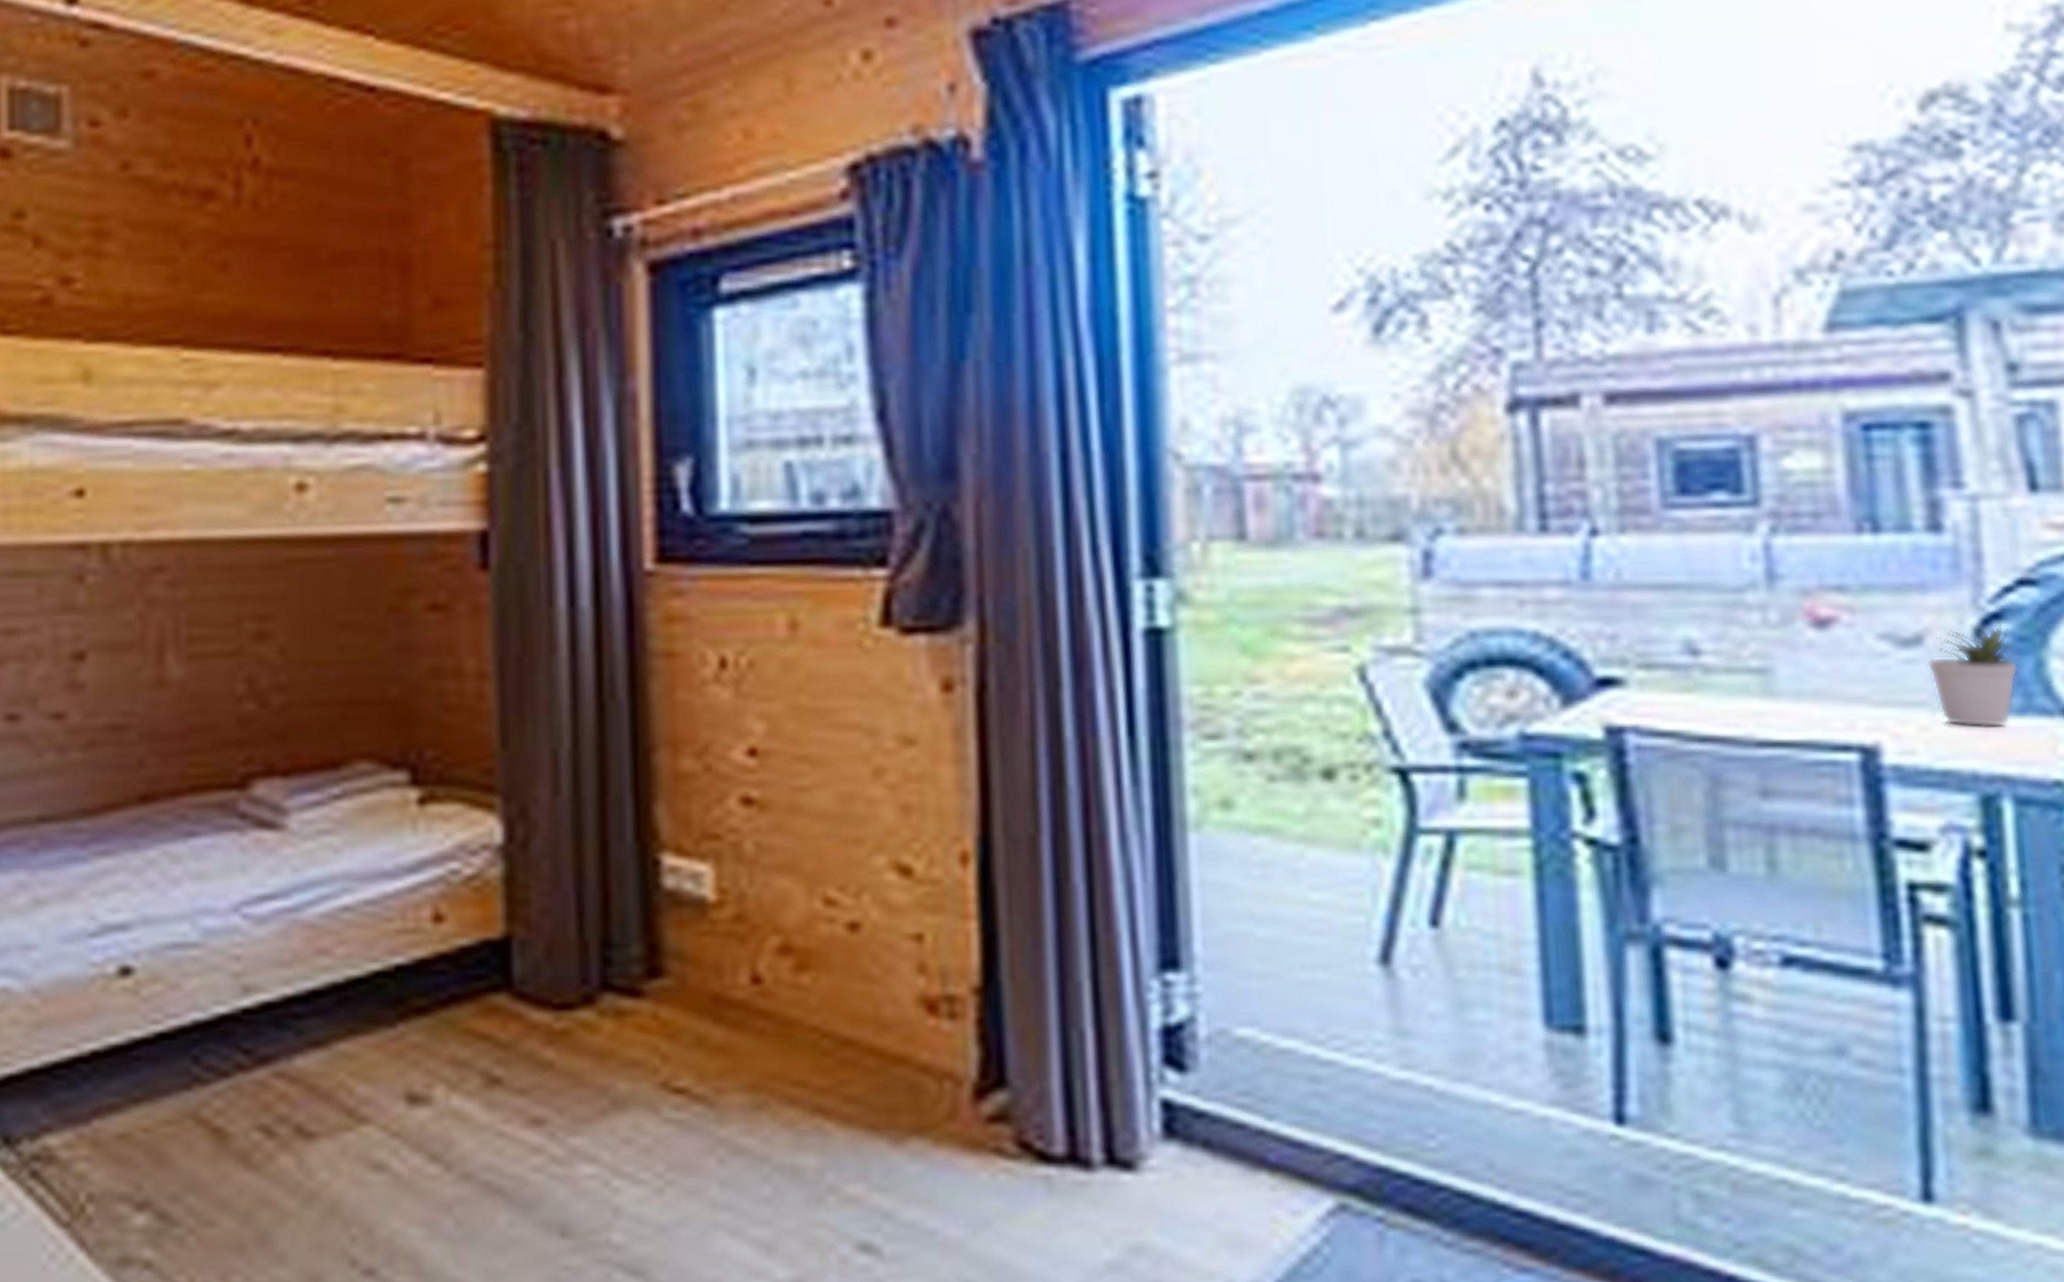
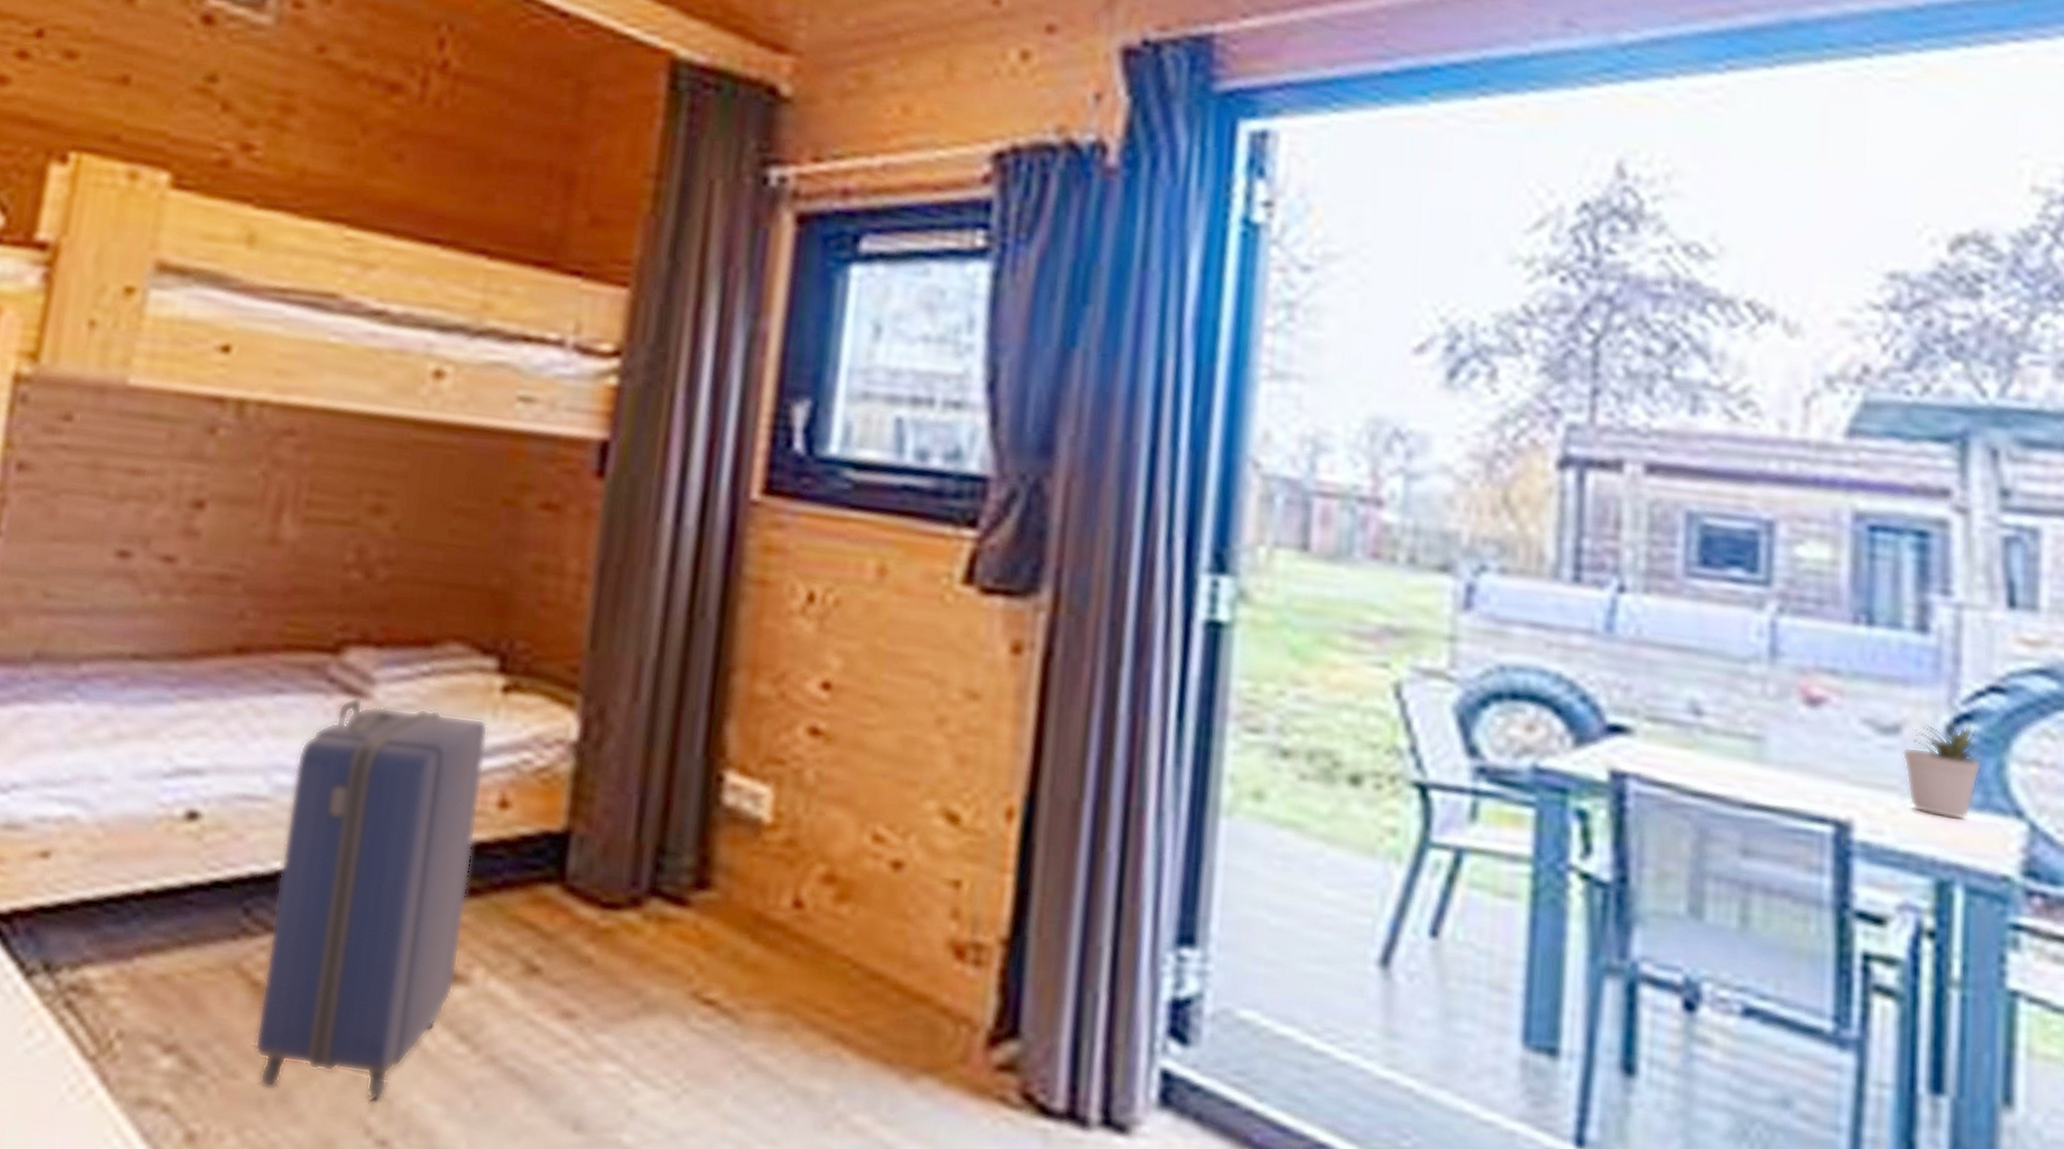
suitcase: none [220,828,417,1233] -> present [254,695,489,1102]

